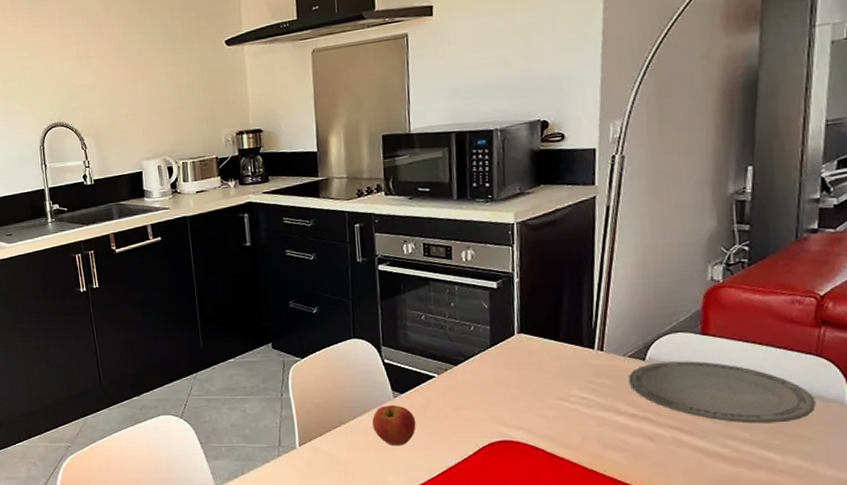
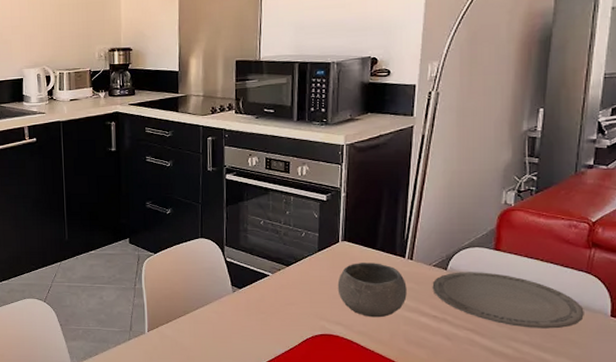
apple: present [372,405,416,445] -> none [213,299,251,335]
bowl: none [515,356,599,420] -> present [337,263,407,318]

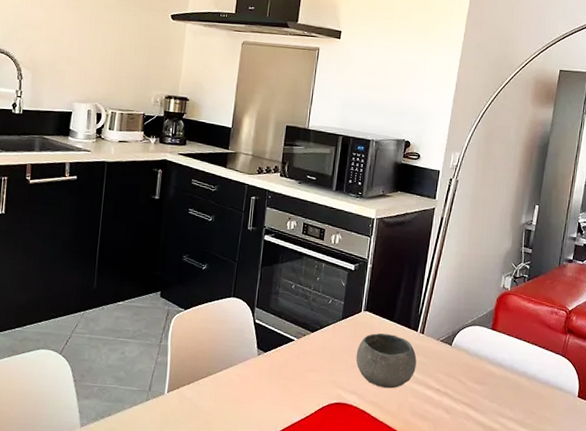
plate: present [432,272,584,329] -> none [438,348,558,407]

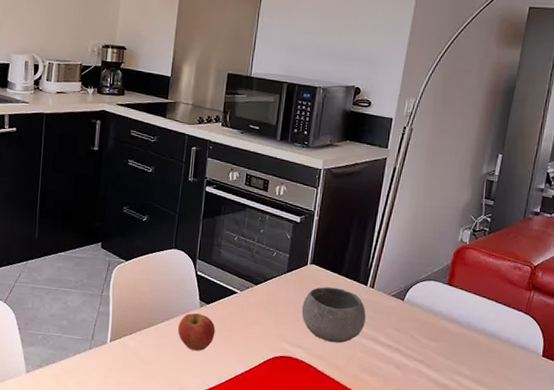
apple: none [236,361,273,400] -> present [178,313,216,351]

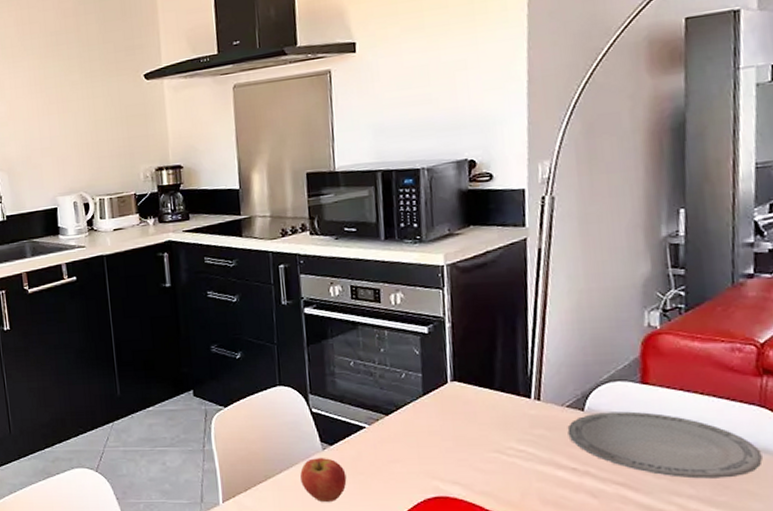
bowl: present [301,287,366,344] -> none [450,406,537,474]
plate: none [389,303,520,365] -> present [567,411,763,479]

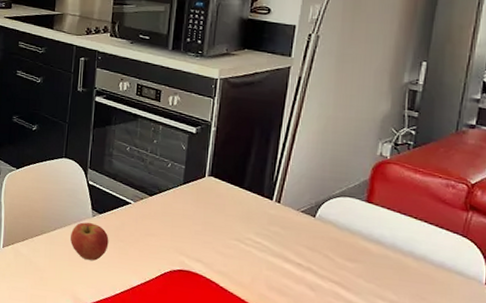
plate: present [567,411,763,479] -> none [298,220,457,292]

